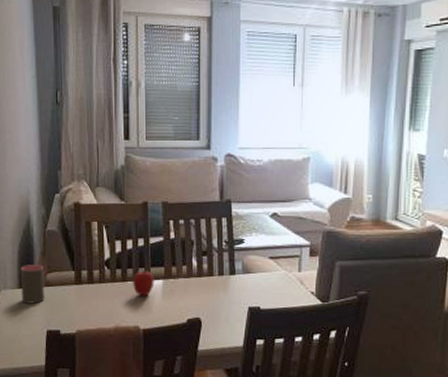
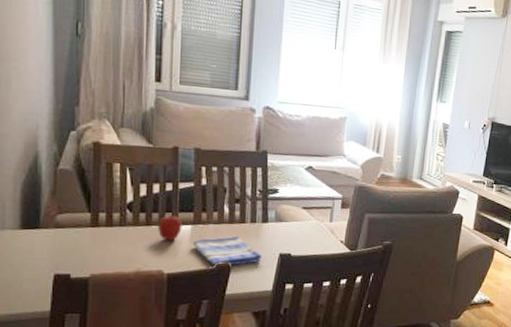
cup: present [20,265,45,304] -> none [23,204,54,246]
dish towel: none [165,289,232,321] -> present [193,236,262,266]

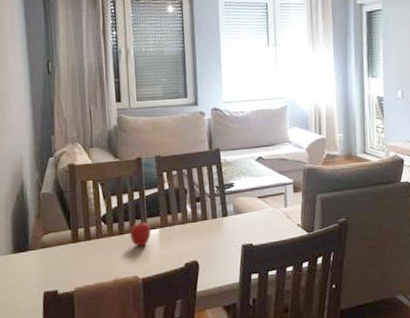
dish towel: present [193,236,262,266] -> none [162,233,226,265]

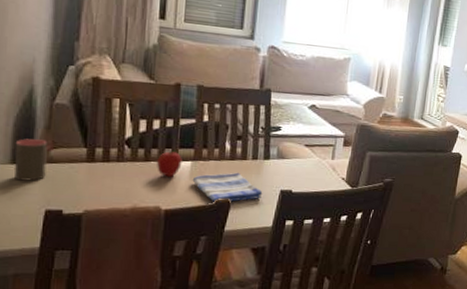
cup: none [14,228,41,268] -> present [14,138,48,181]
dish towel: none [162,233,226,265] -> present [192,172,263,202]

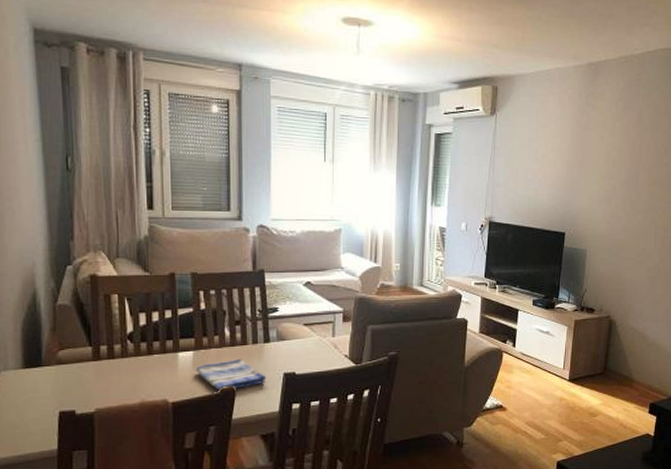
cup: present [14,138,48,181] -> none [24,342,56,384]
fruit: present [157,150,182,177] -> none [160,341,184,369]

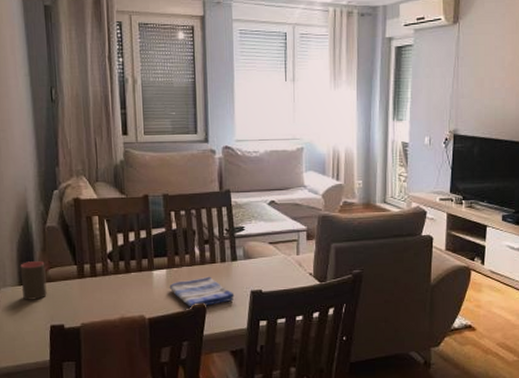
cup: none [24,342,56,384] -> present [20,261,47,300]

